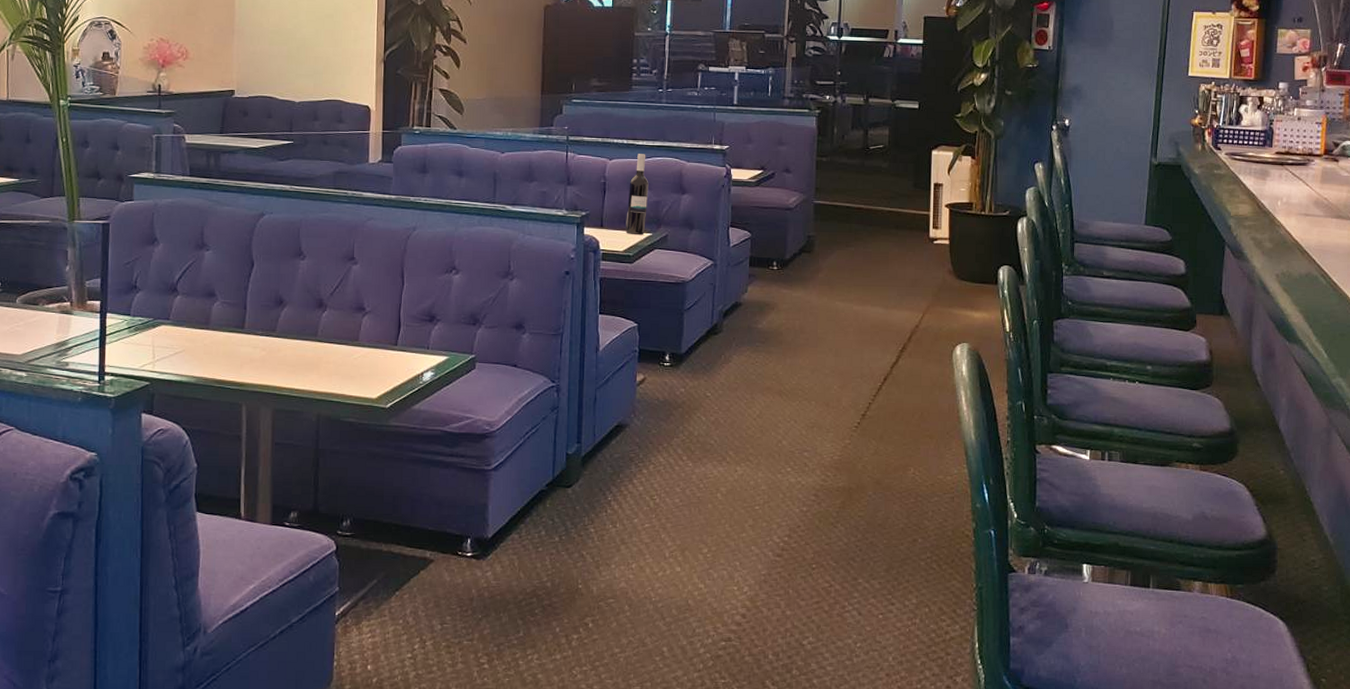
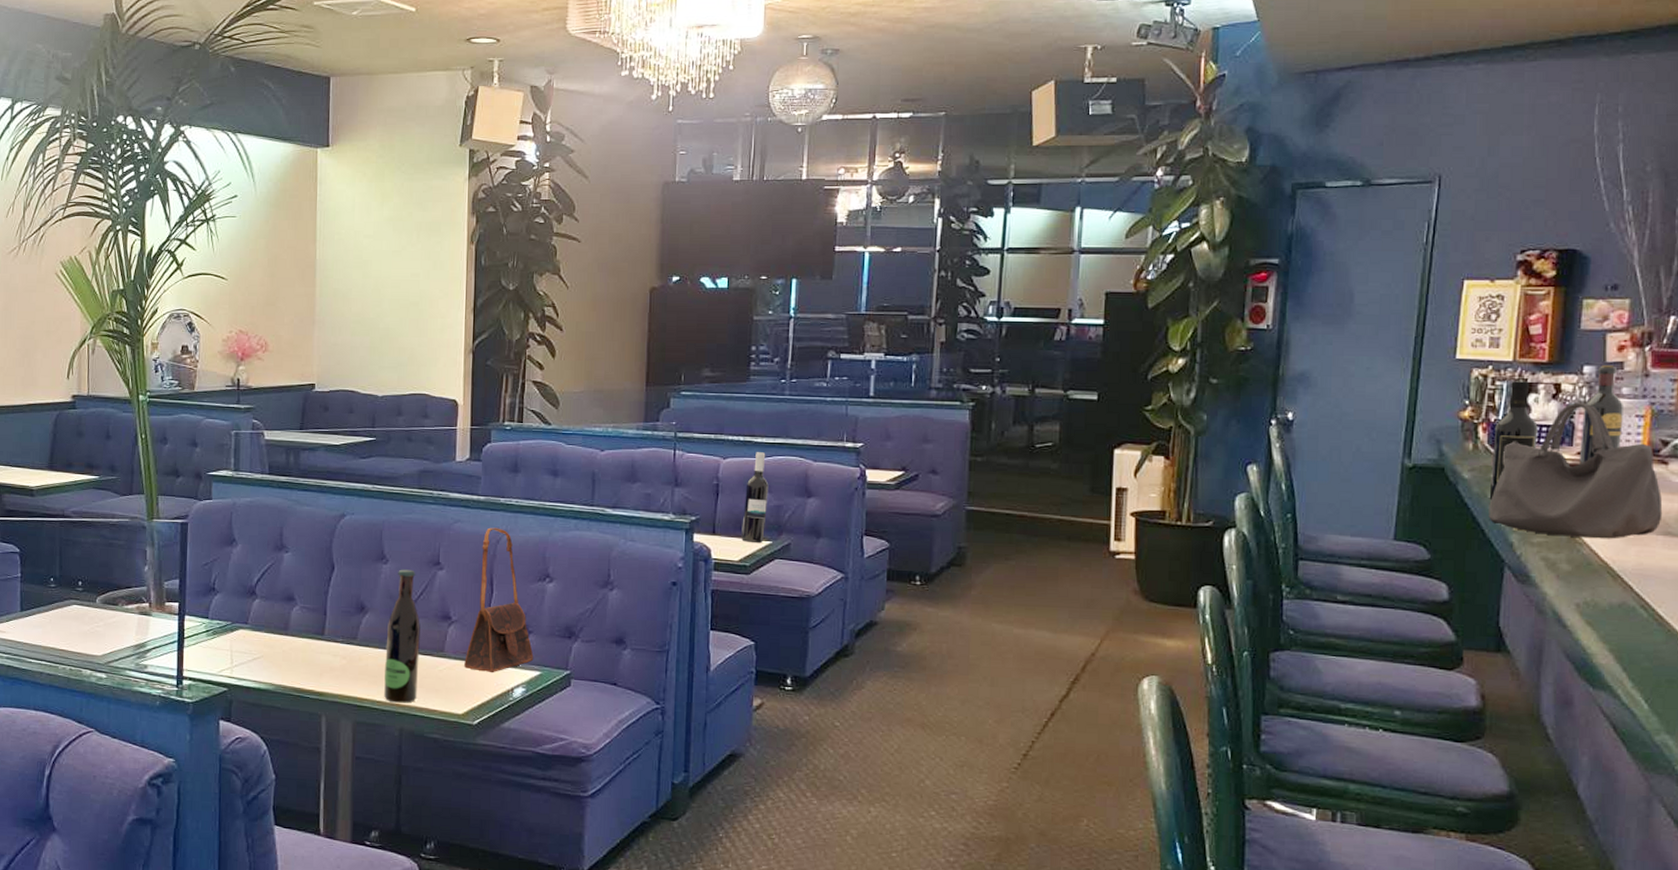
bottle: none [302,264,336,390] -> present [384,569,421,703]
shoulder bag: none [378,224,442,360] -> present [464,527,534,673]
wine bottle: none [1213,94,1248,192] -> present [1489,381,1538,500]
handbag: none [1213,112,1335,222] -> present [1488,402,1663,539]
wine bottle: none [1276,82,1308,162] -> present [1578,365,1625,464]

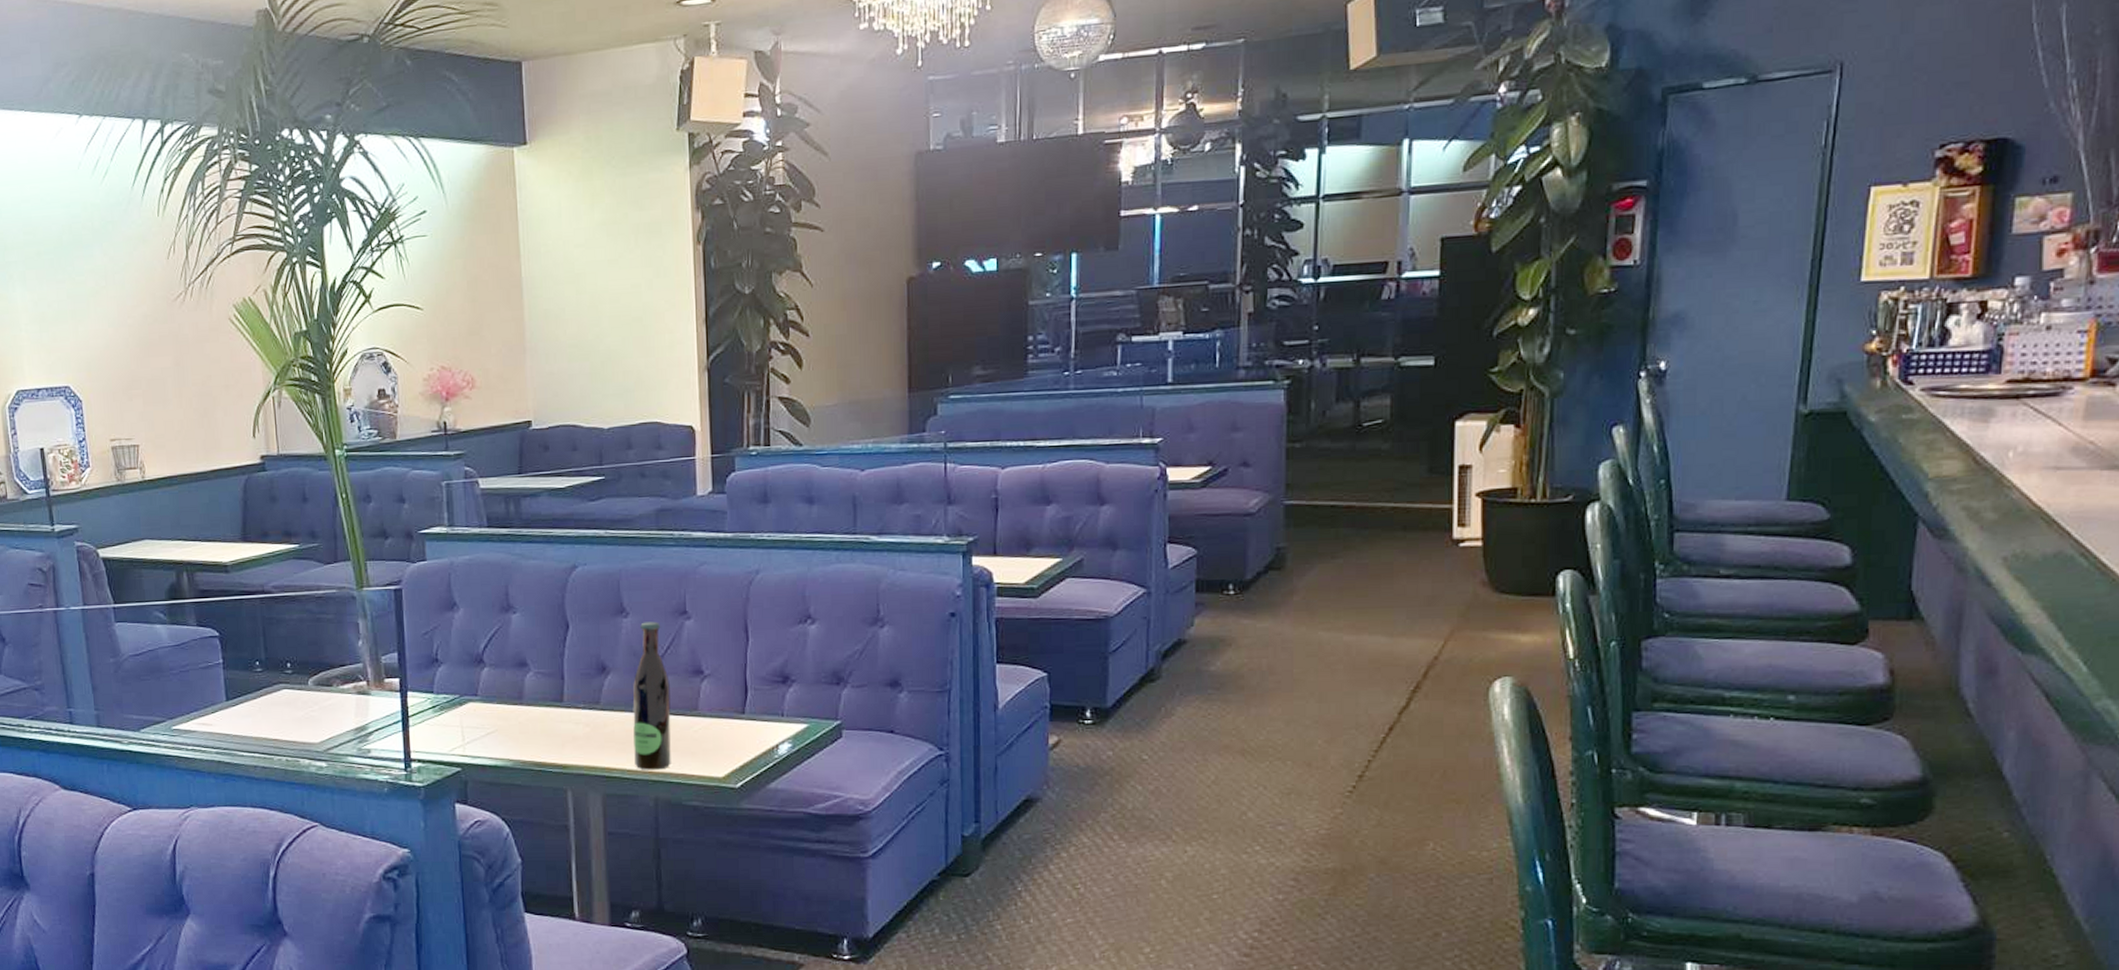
shoulder bag: present [464,527,534,673] -> none [721,567,799,730]
wine bottle: present [741,452,769,544] -> none [1026,457,1056,562]
handbag: present [1488,402,1663,539] -> none [1899,321,2109,481]
wine bottle: present [1489,381,1538,500] -> none [1900,301,1959,445]
wine bottle: present [1578,365,1625,464] -> none [2008,274,2064,394]

